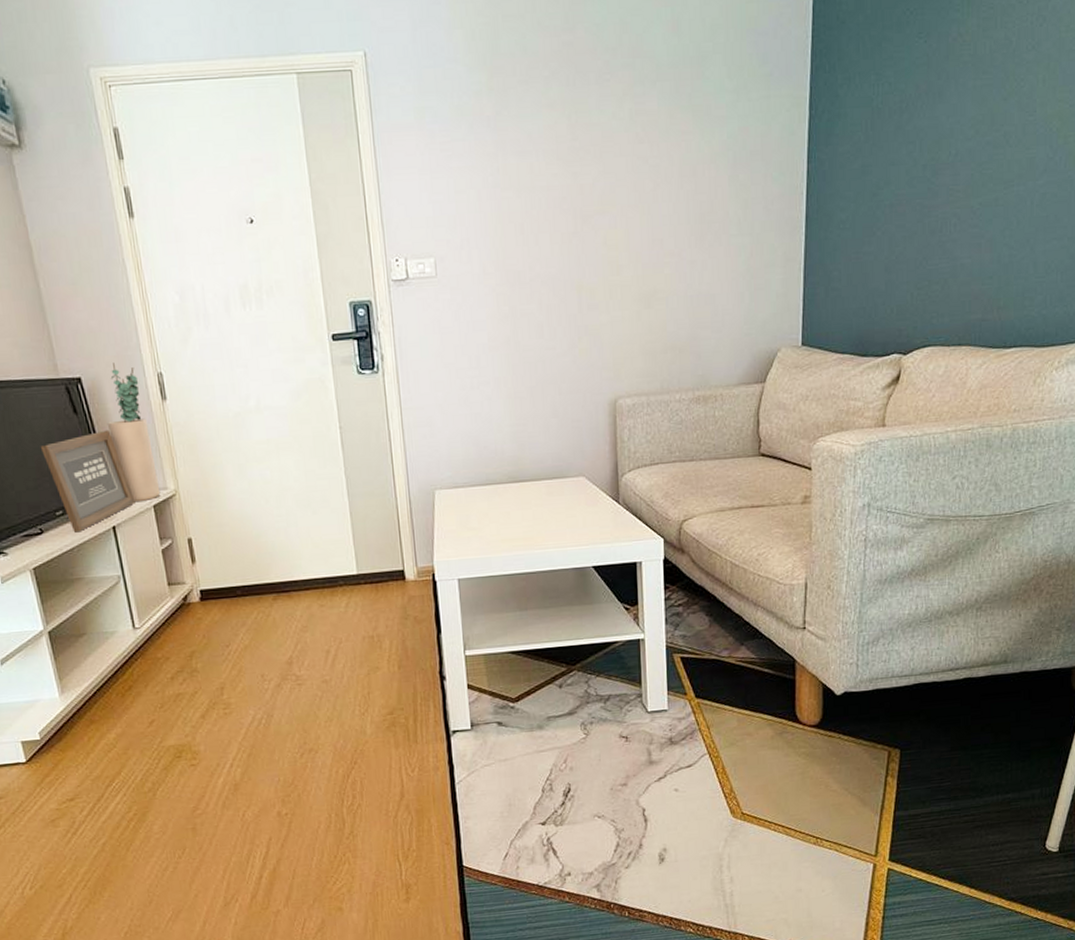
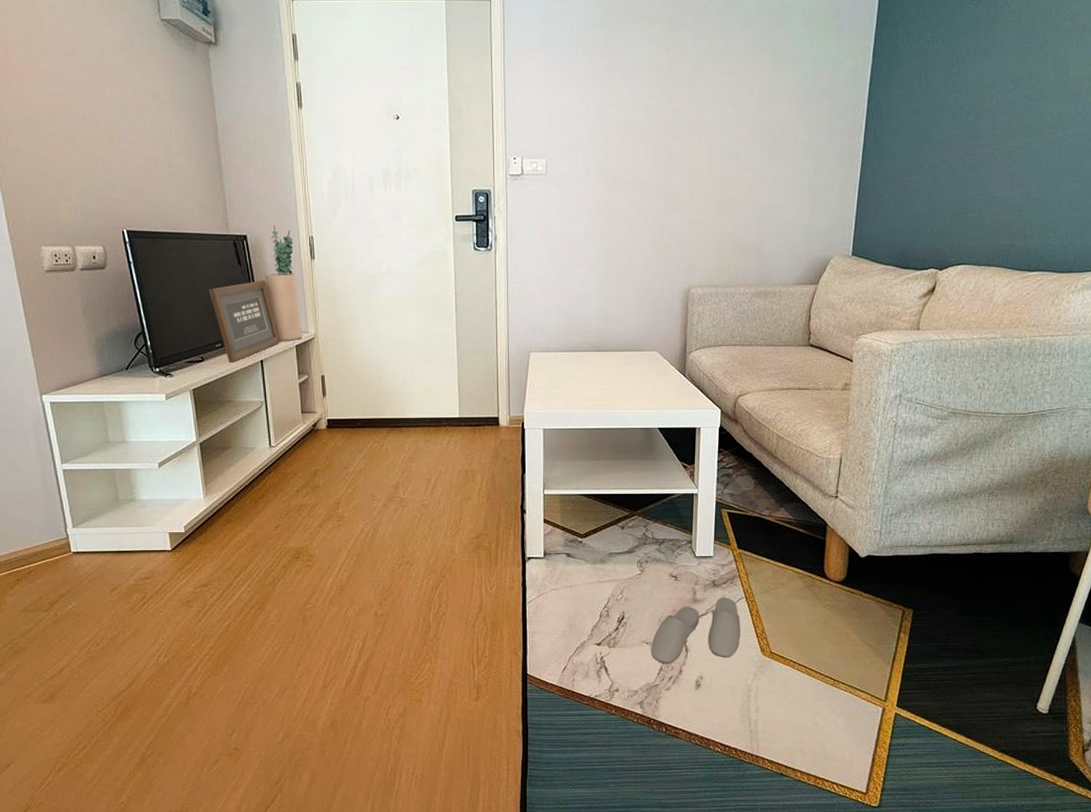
slippers: none [604,755,706,839] -> present [651,597,741,664]

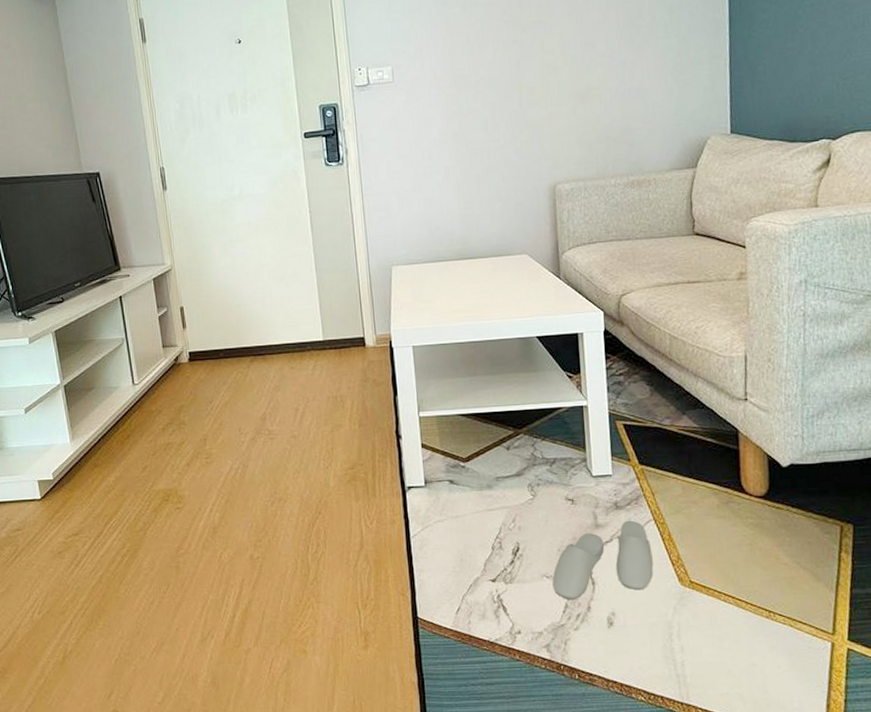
picture frame: present [208,280,281,363] -> none [65,215,139,301]
vase: present [264,225,303,342] -> none [118,160,159,276]

